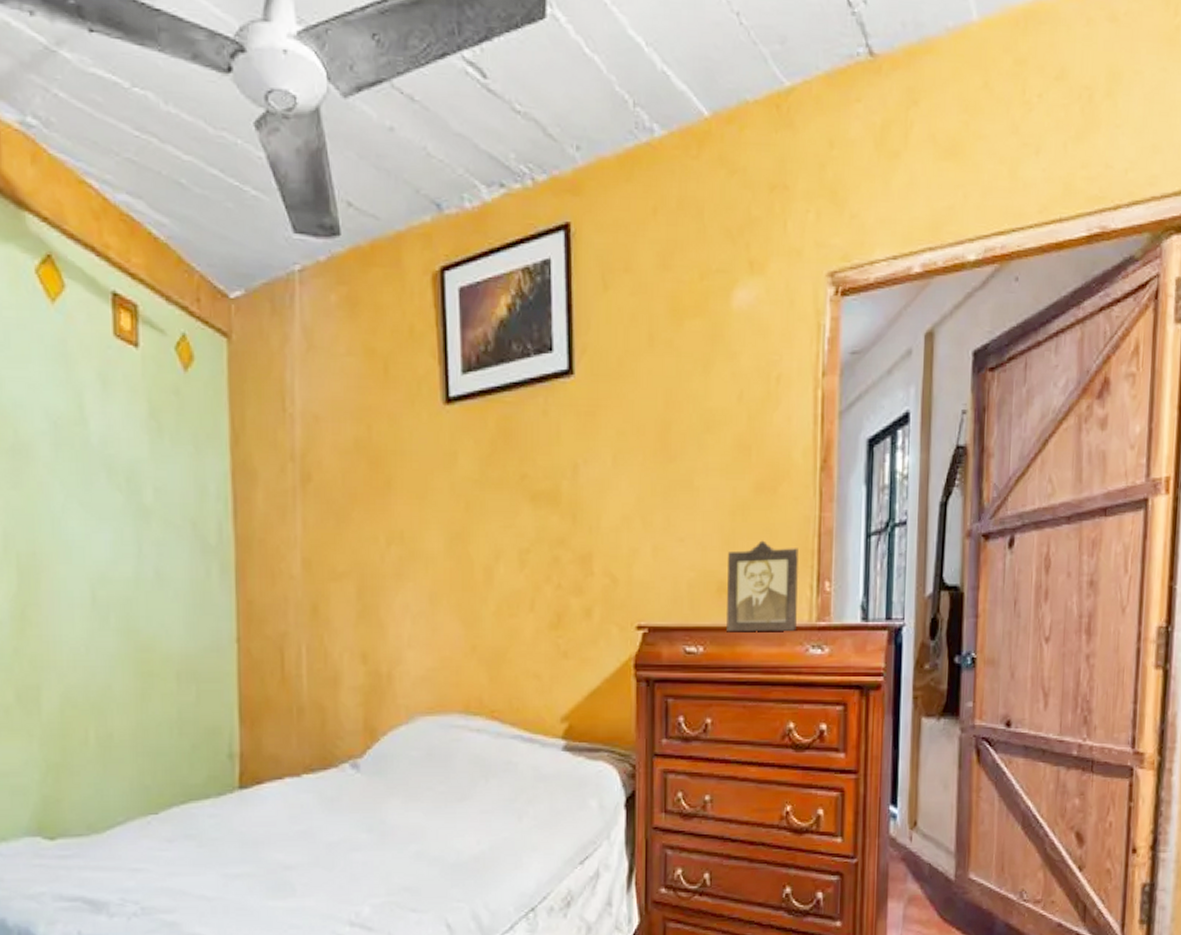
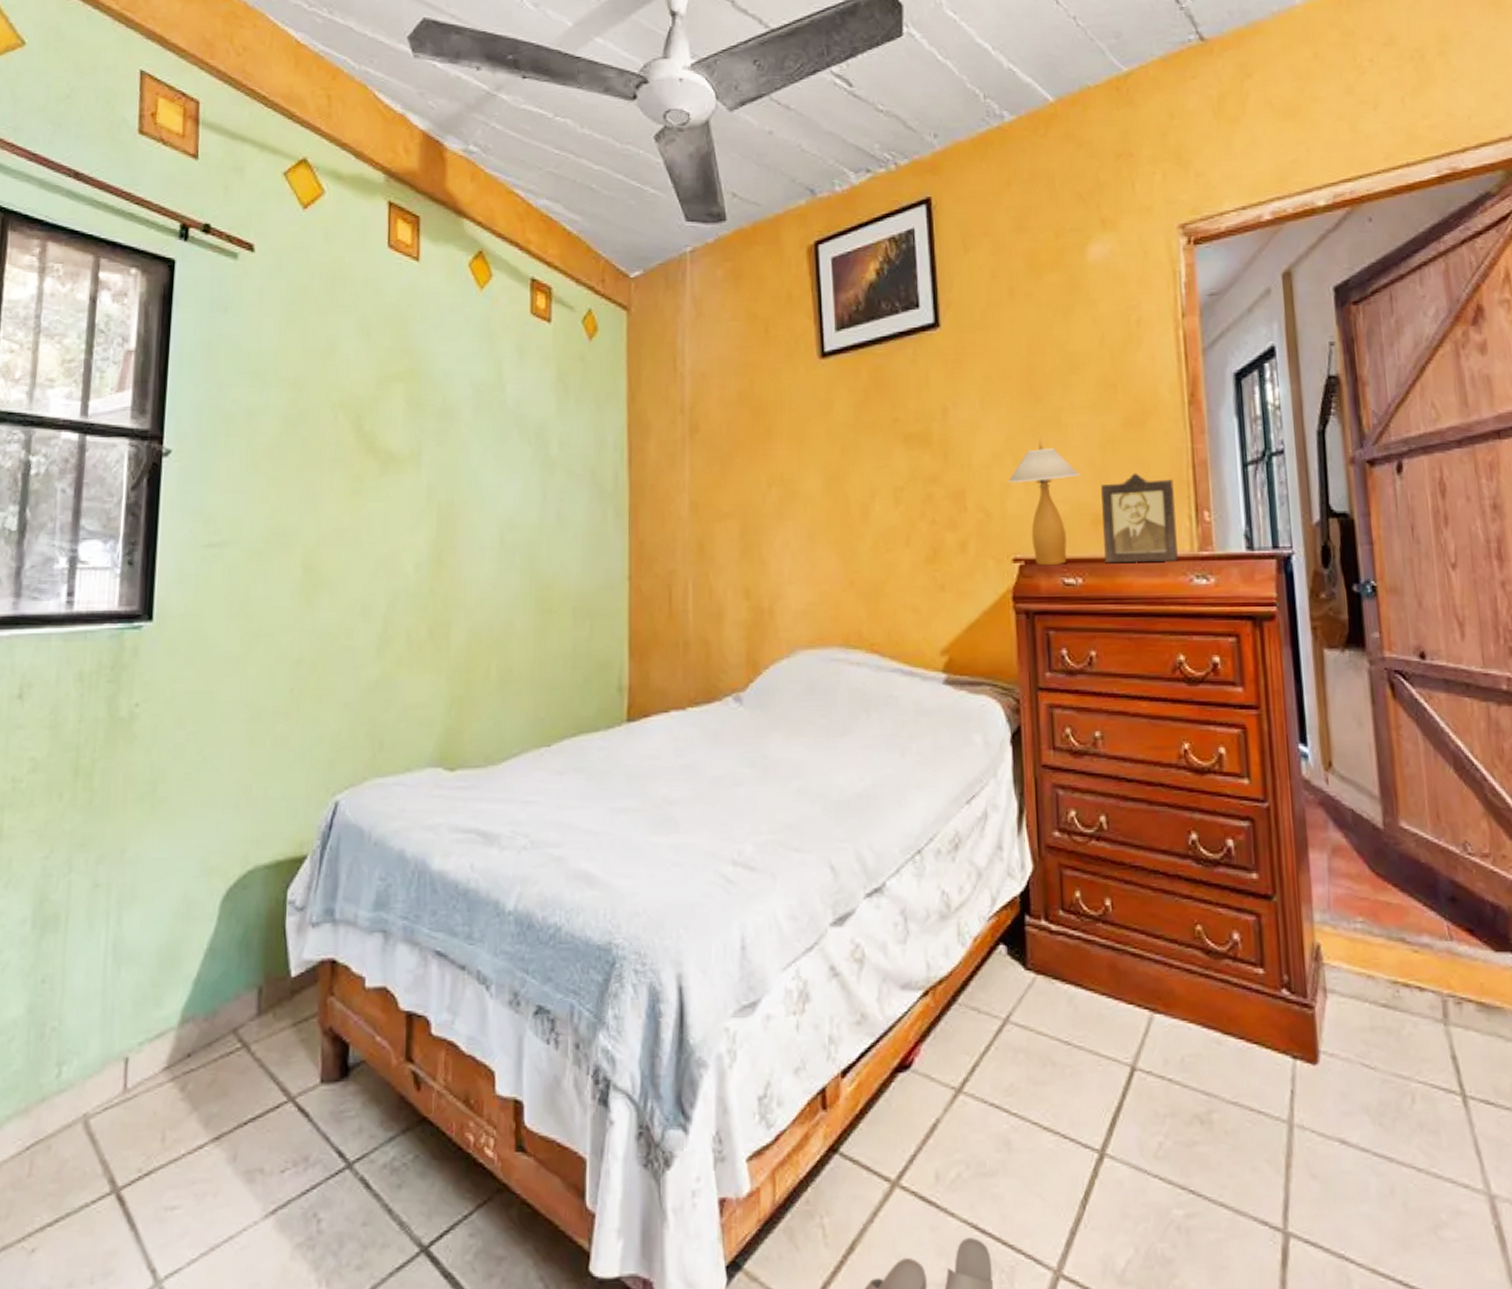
table lamp: none [635,502,709,634] -> present [1007,439,1080,566]

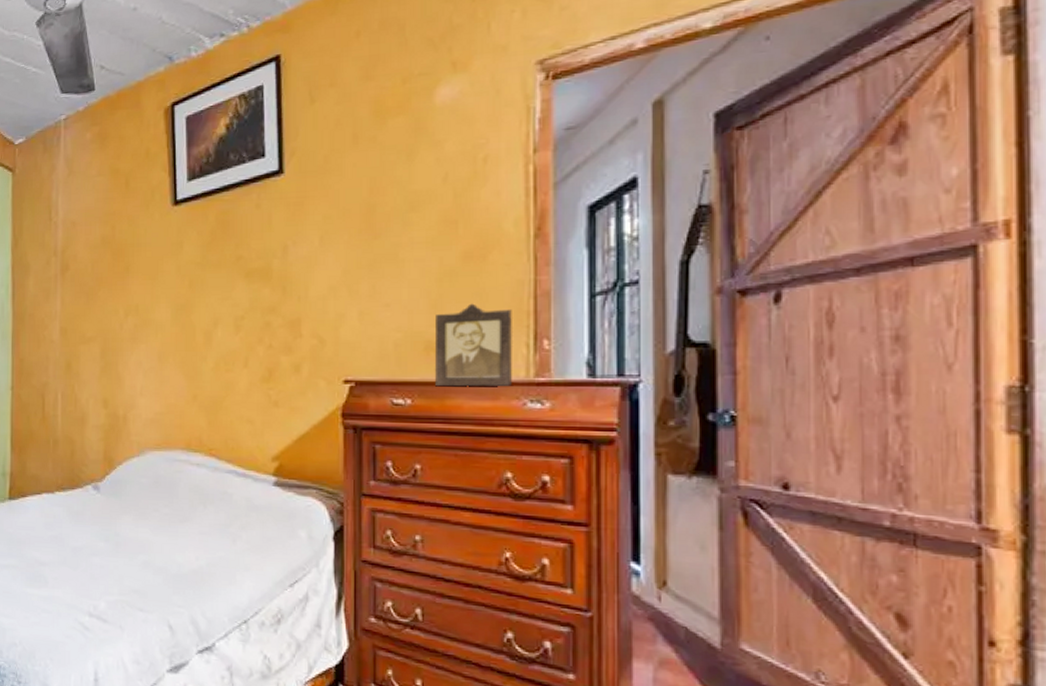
table lamp: present [1007,439,1080,566] -> none [342,273,415,388]

